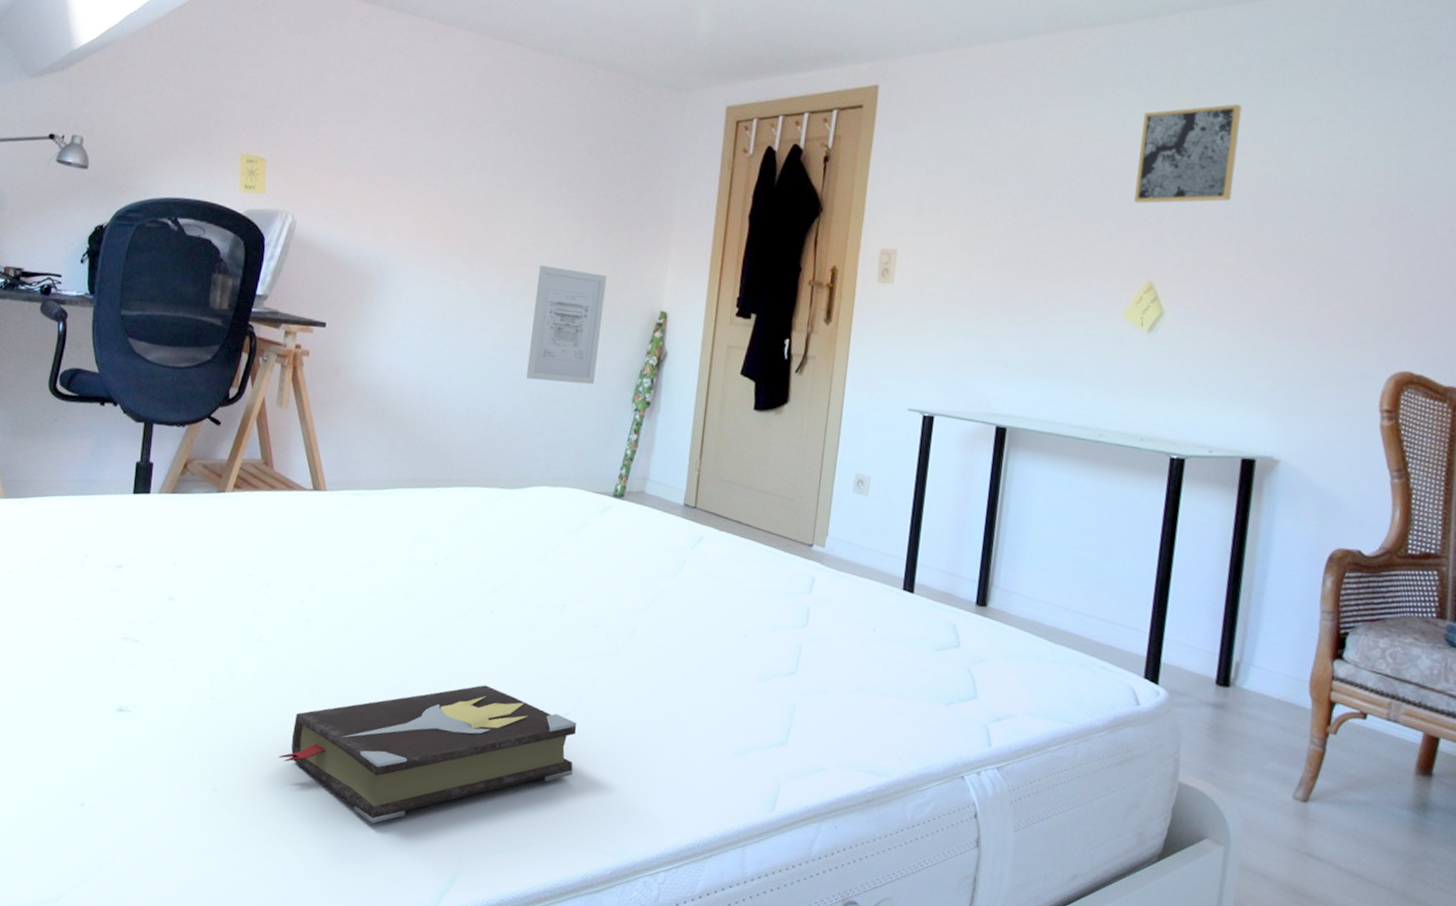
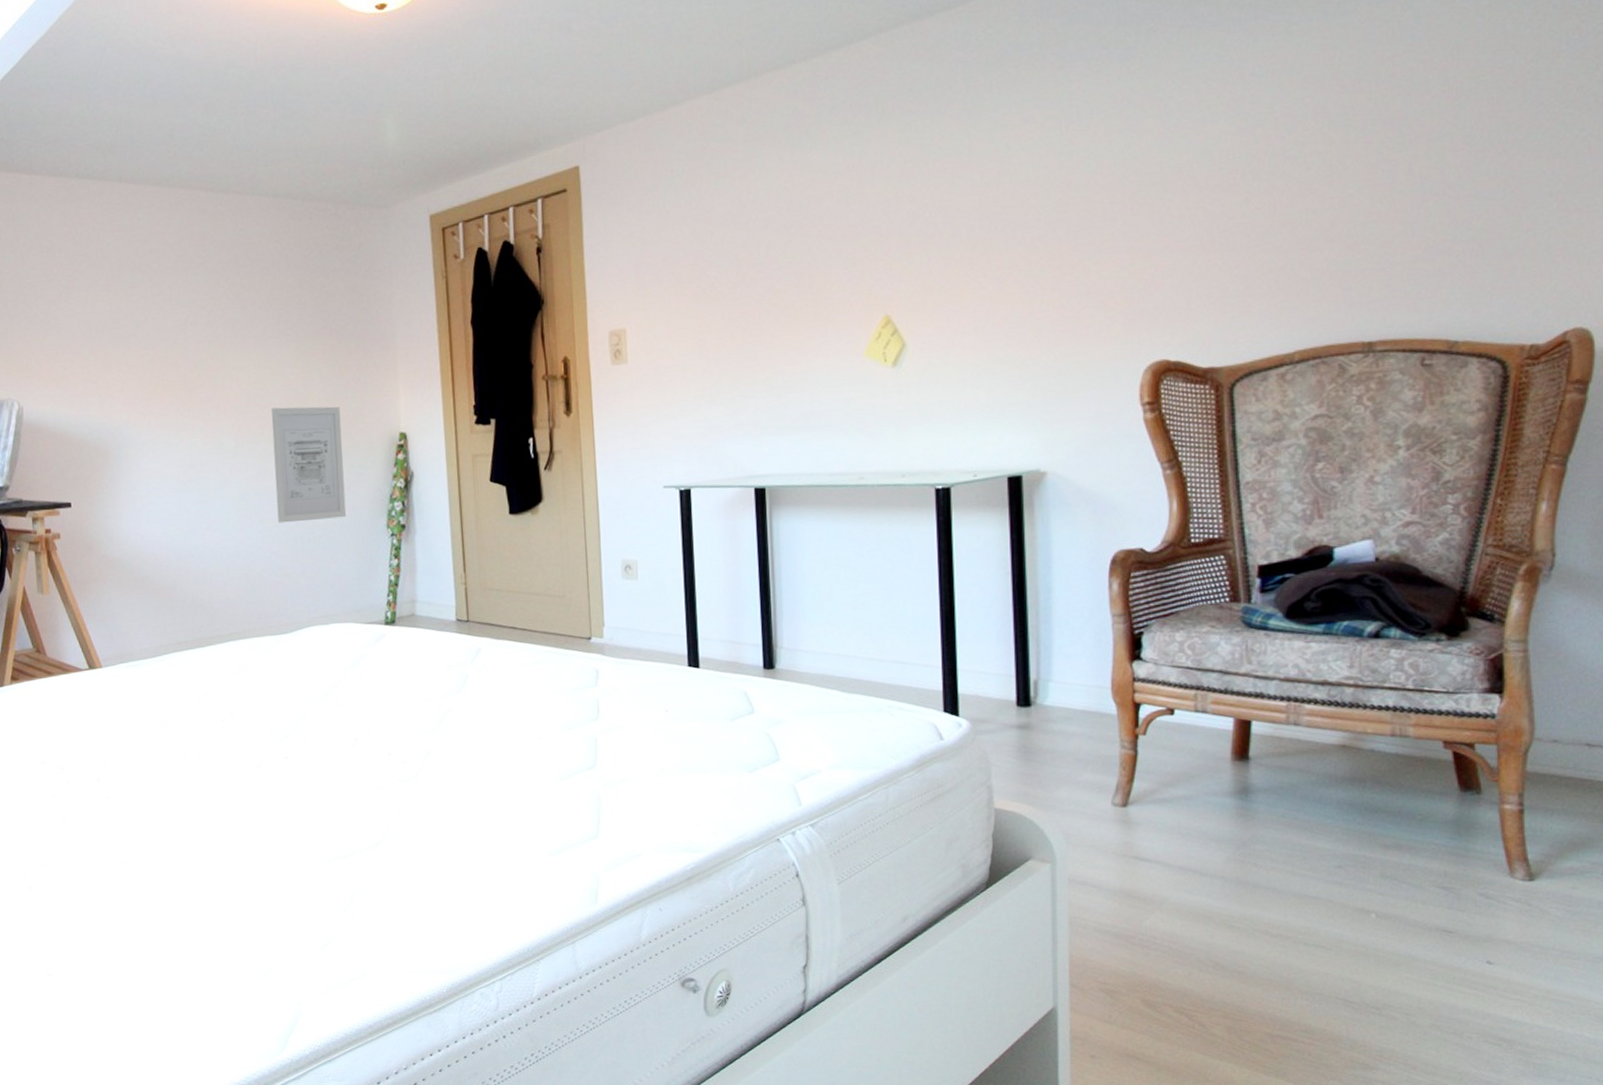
hardback book: present [277,685,577,823] -> none [103,830,393,981]
wall art: present [1134,104,1242,204] -> none [854,118,955,238]

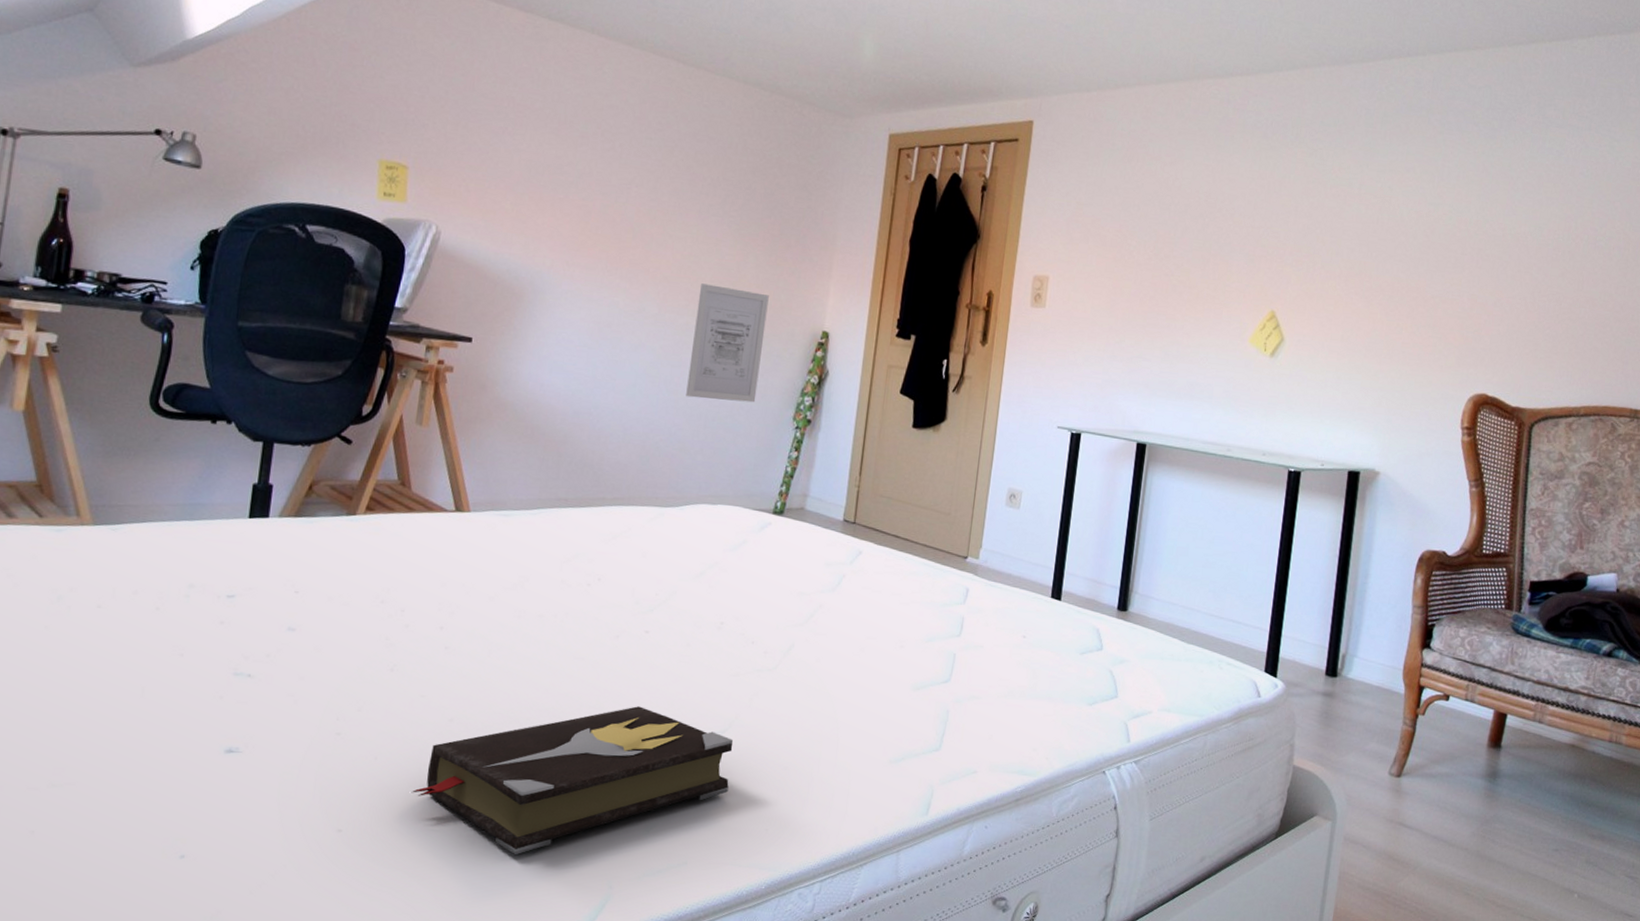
hardback book: none [103,830,393,981] -> present [411,706,733,854]

